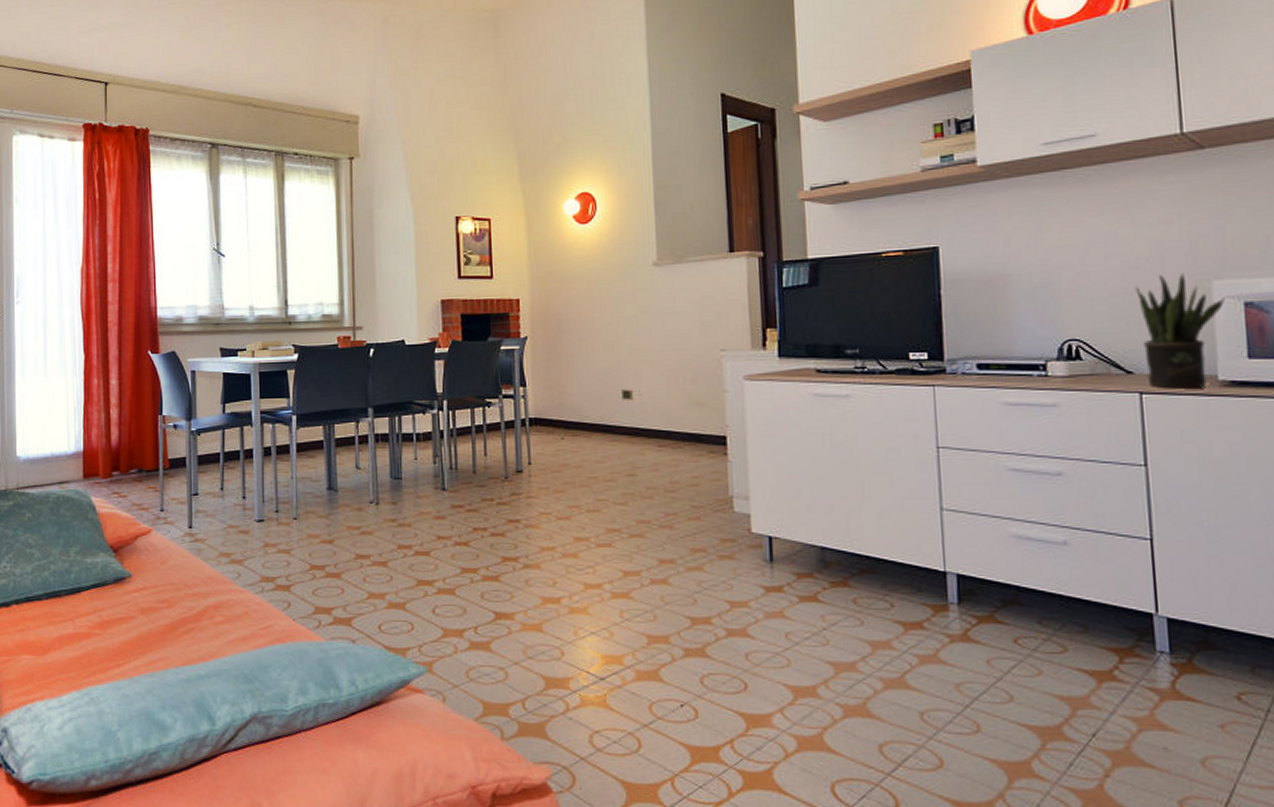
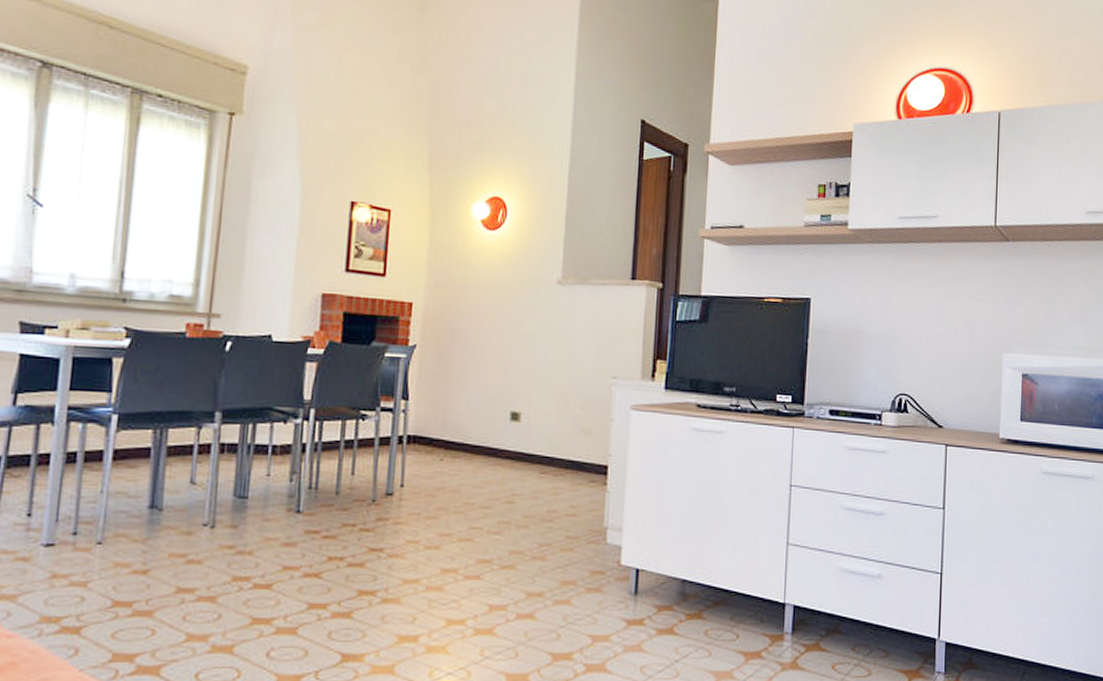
potted plant: present [1135,273,1226,389] -> none [951,343,1010,444]

